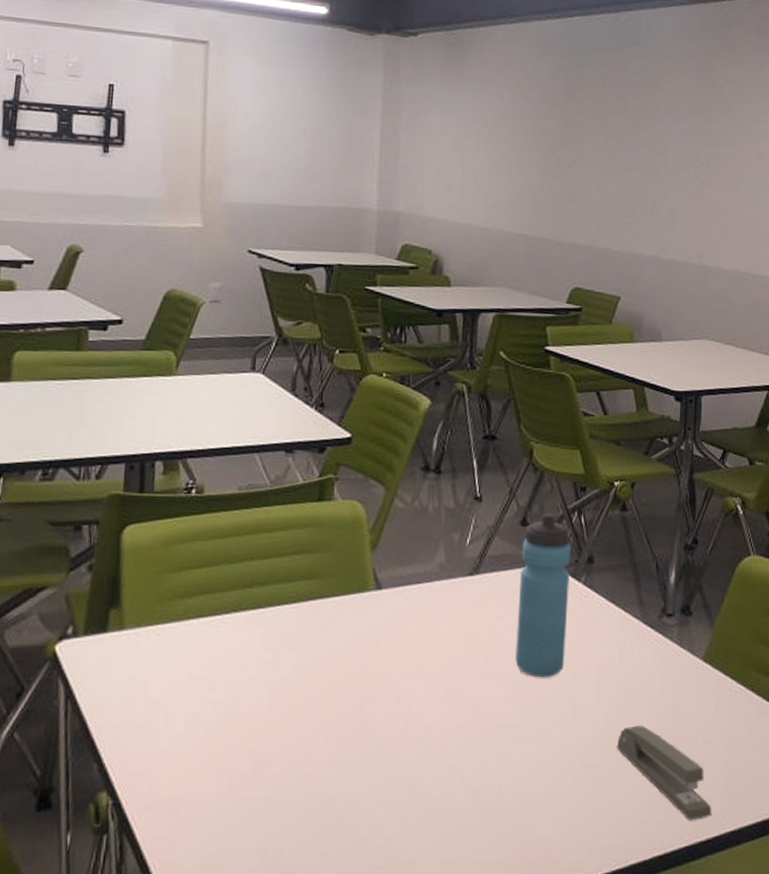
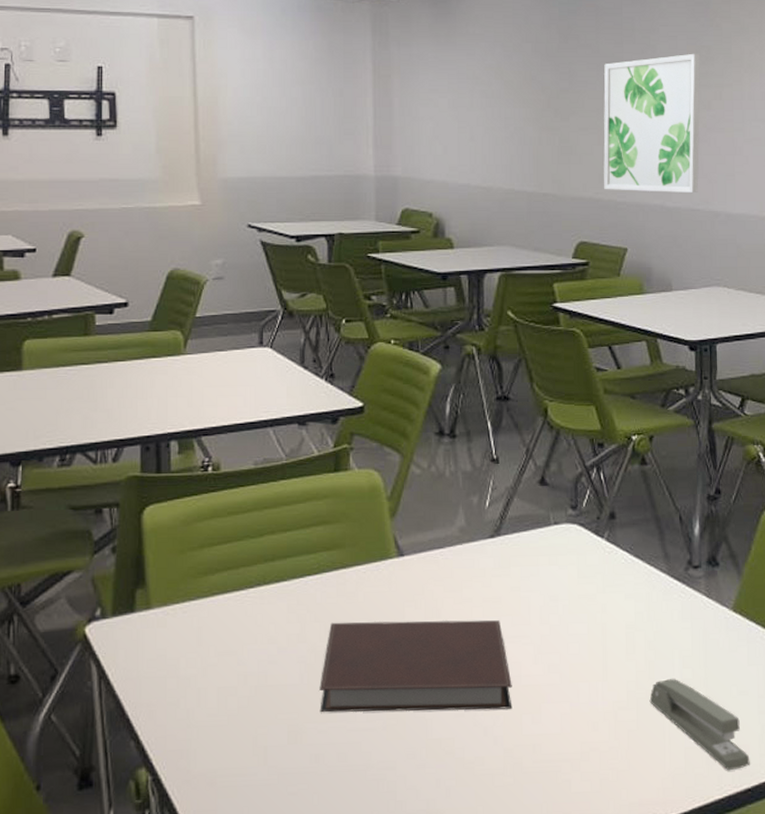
notebook: none [287,652,482,748] -> present [319,620,512,713]
water bottle: present [515,513,571,678] -> none [541,471,593,636]
wall art: none [601,111,702,248] -> present [603,53,701,194]

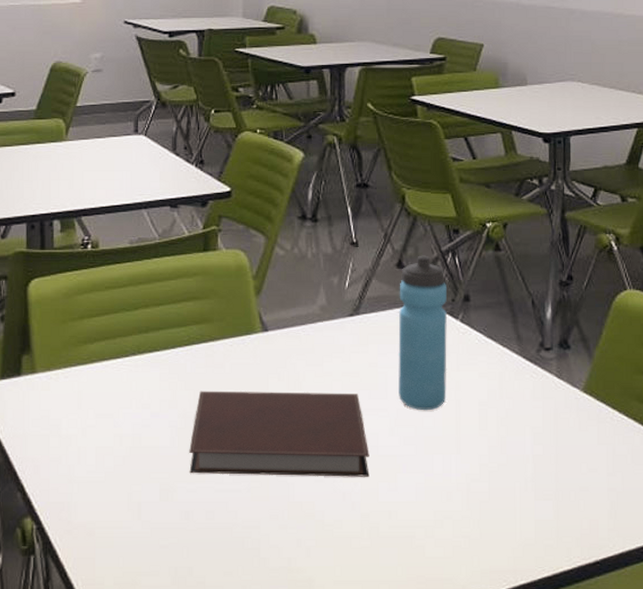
water bottle: none [541,471,593,636] -> present [398,255,447,411]
stapler: present [649,679,750,771] -> none [501,455,599,544]

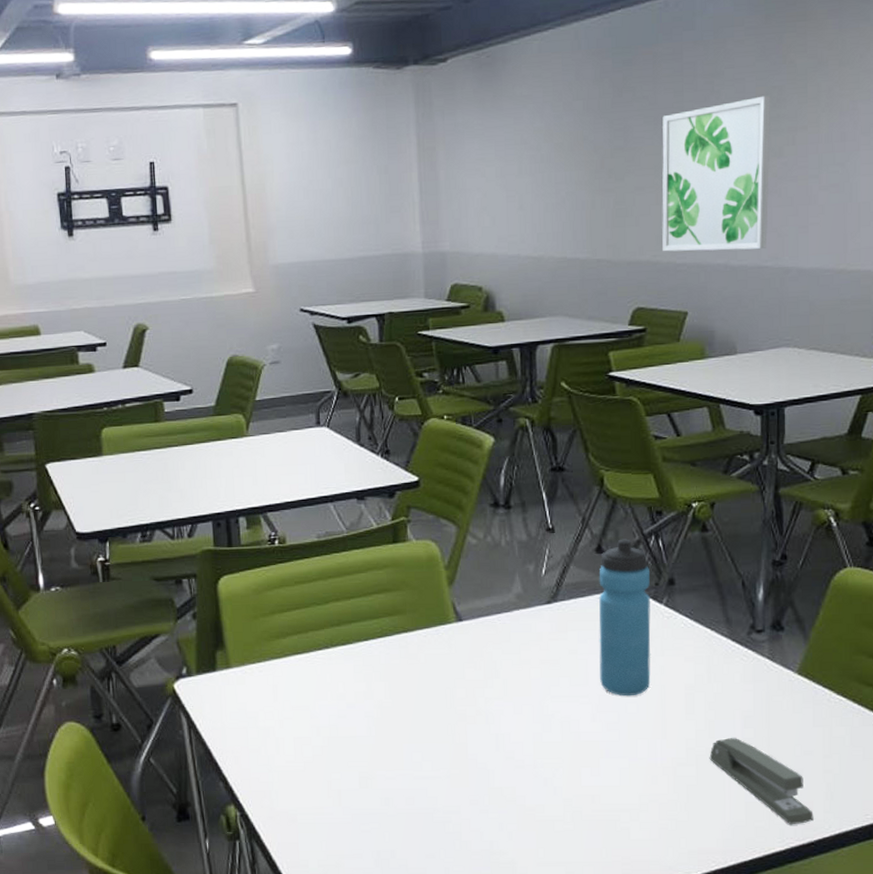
notebook: present [189,391,370,477] -> none [386,680,571,763]
stapler: none [501,455,599,544] -> present [709,738,814,825]

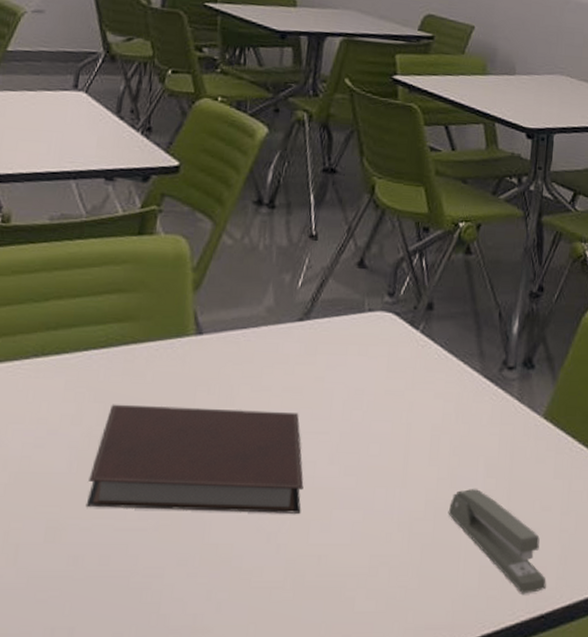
notebook: none [386,680,571,763] -> present [85,404,304,514]
water bottle: present [599,539,651,696] -> none [344,254,411,436]

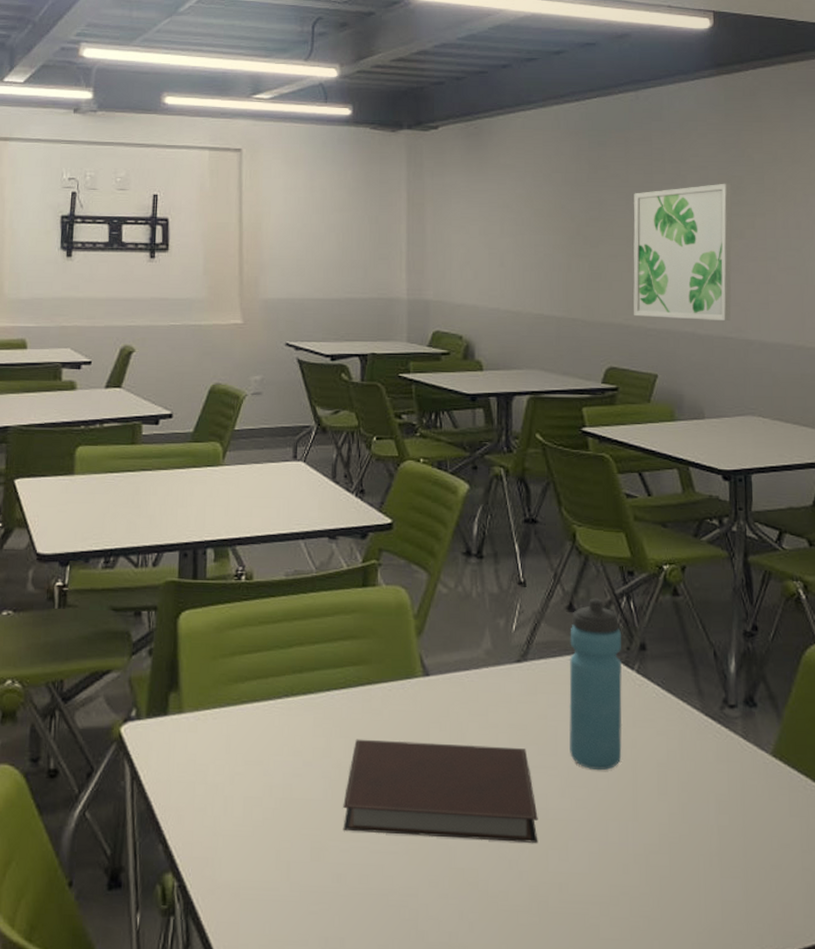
water bottle: none [344,254,411,436] -> present [569,598,623,771]
stapler: present [448,489,546,594] -> none [683,824,794,931]

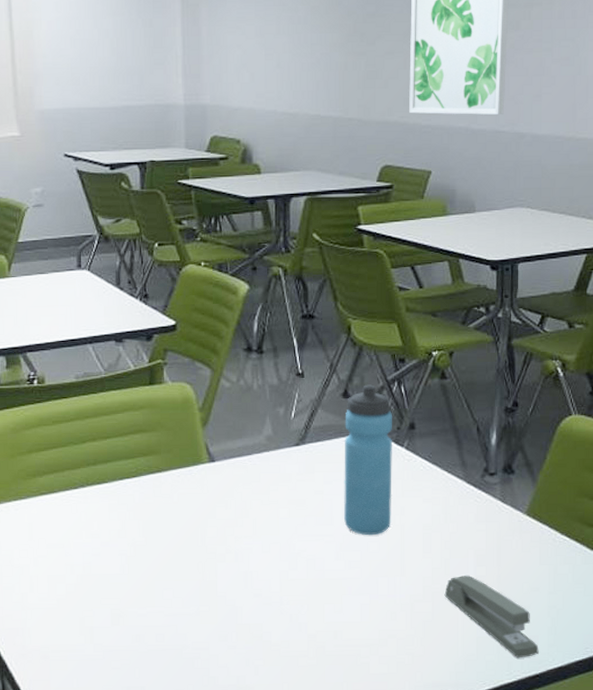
notebook: present [343,739,538,843] -> none [139,520,316,600]
stapler: none [683,824,794,931] -> present [444,576,539,659]

